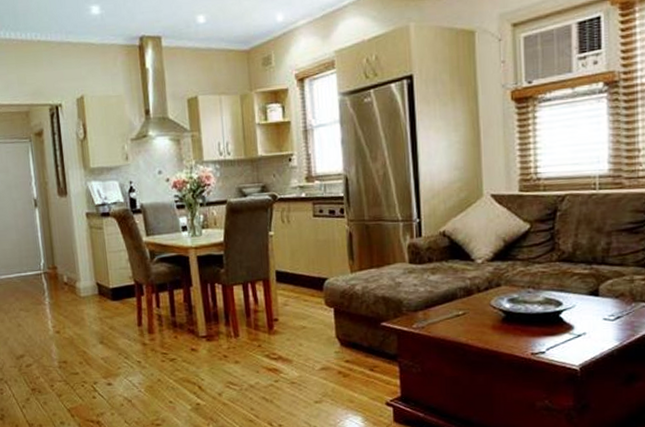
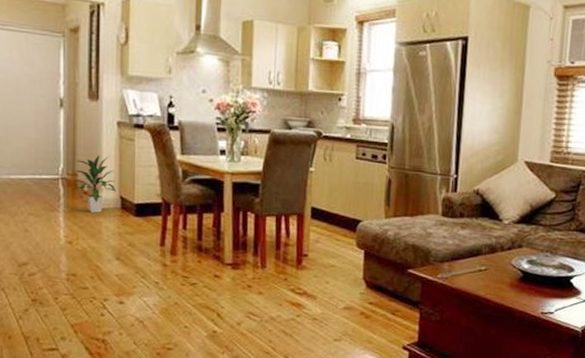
indoor plant: none [50,246,93,302] -> present [69,155,116,213]

